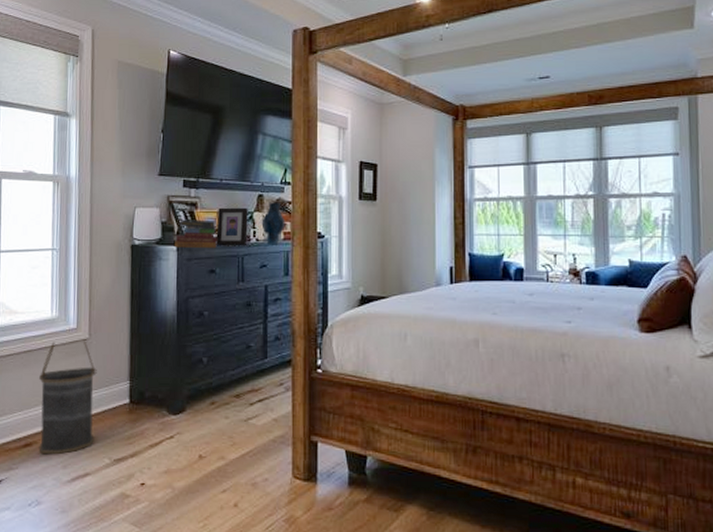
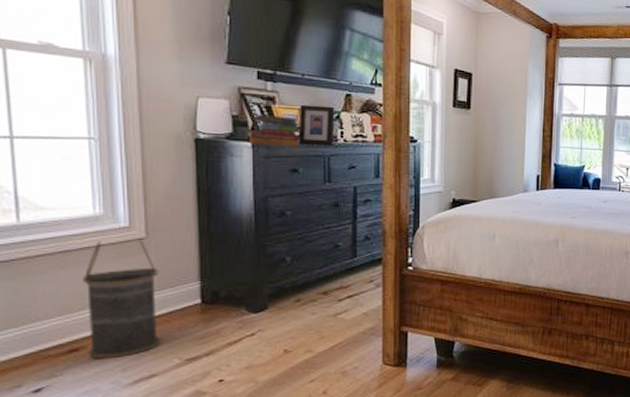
vase: present [261,202,286,245] -> none [350,102,376,147]

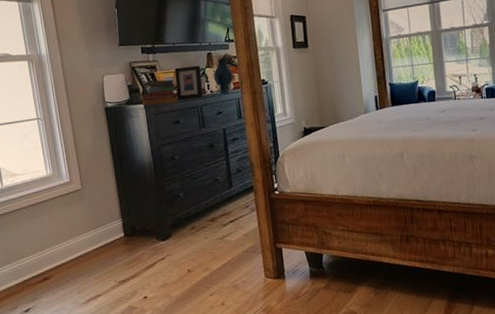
basket: present [83,238,160,358] -> none [45,190,100,284]
vase: none [350,102,376,147] -> present [213,57,234,95]

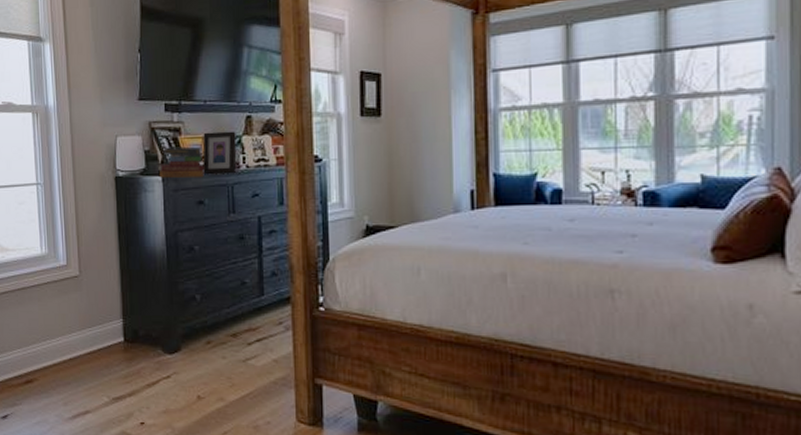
vase: present [213,57,234,95] -> none [251,123,278,172]

